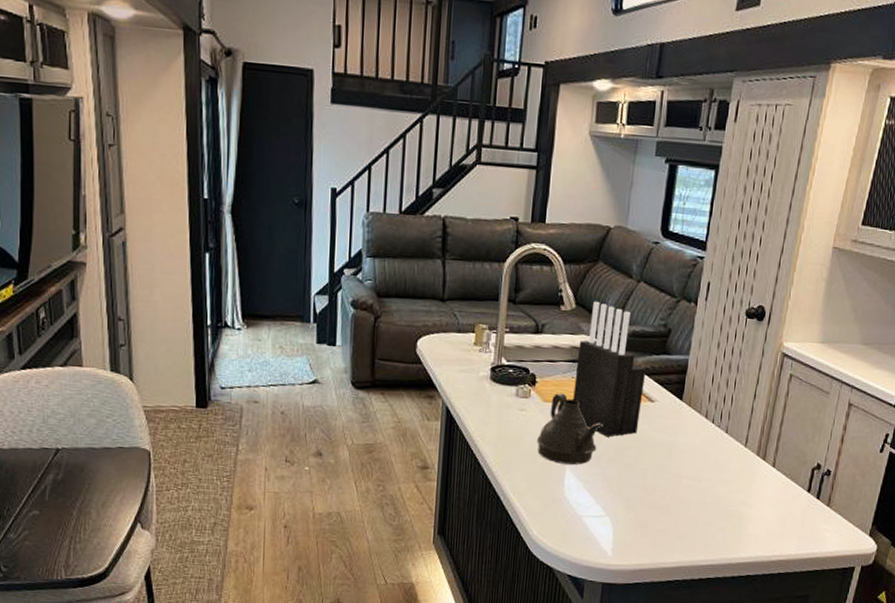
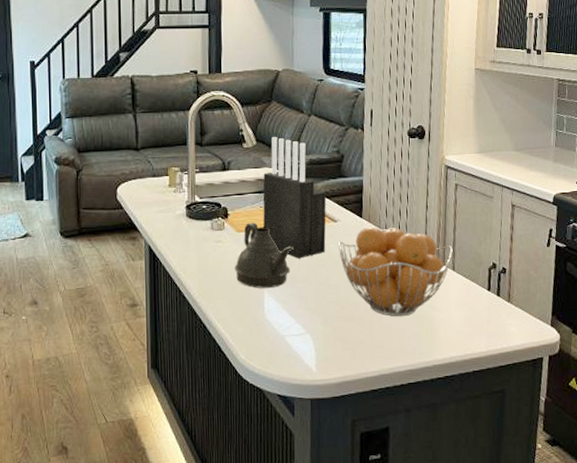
fruit basket: none [652,410,776,510] -> present [339,226,453,317]

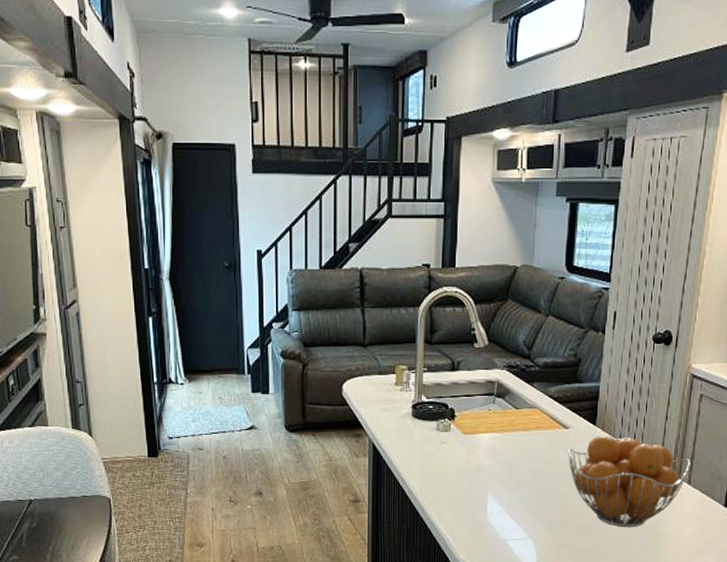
teapot: present [234,222,295,288] -> none [458,425,522,491]
knife block: present [263,136,327,259] -> none [491,336,560,464]

